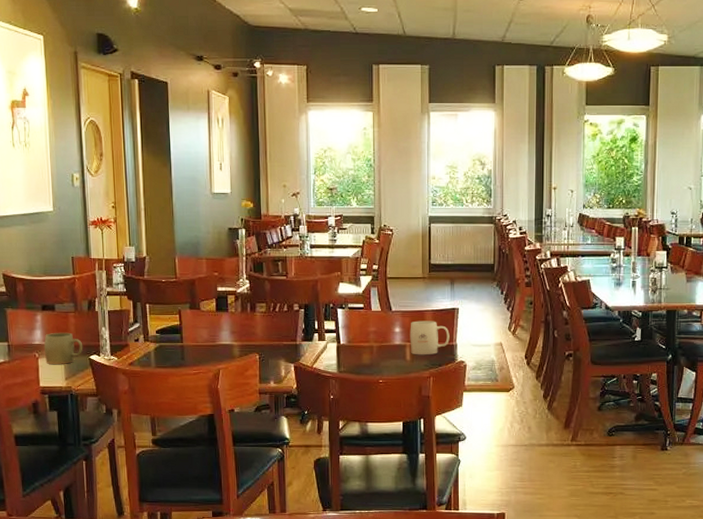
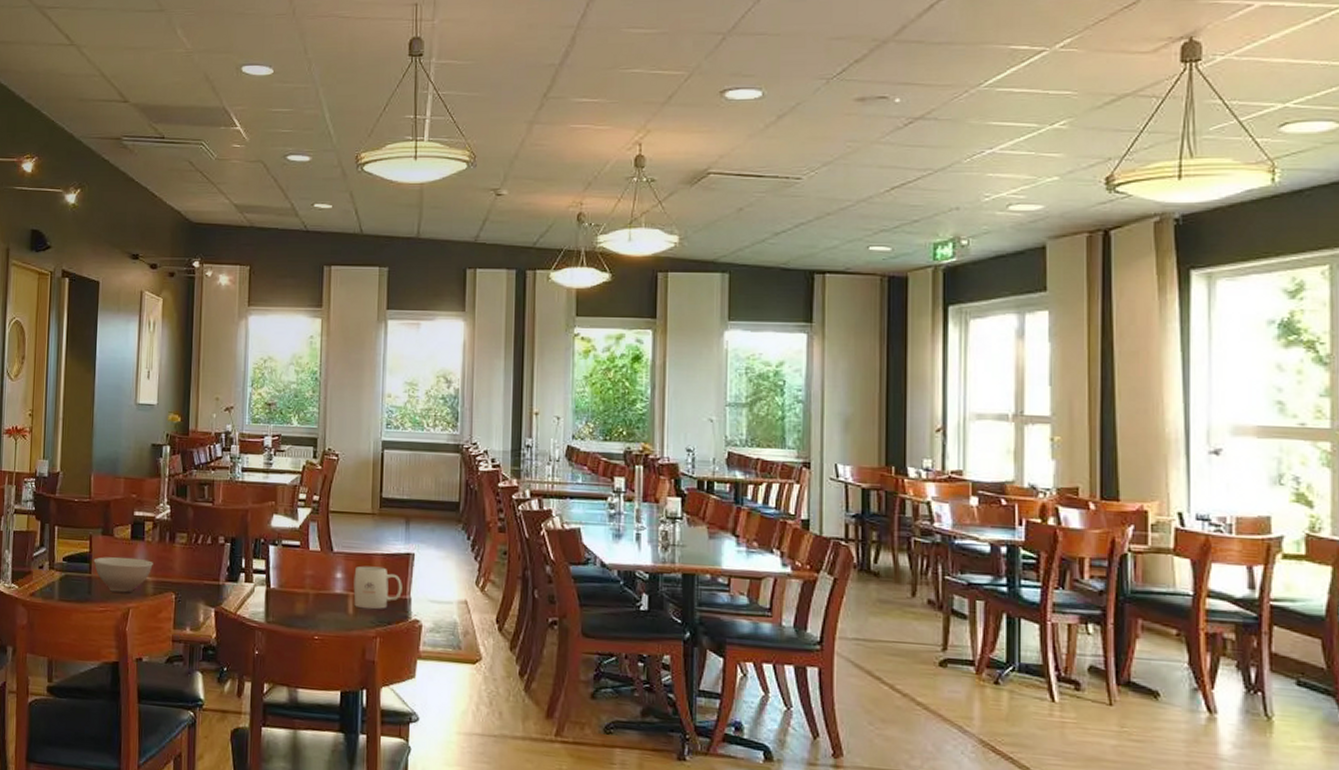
bowl: none [184,327,238,358] -> present [93,556,153,594]

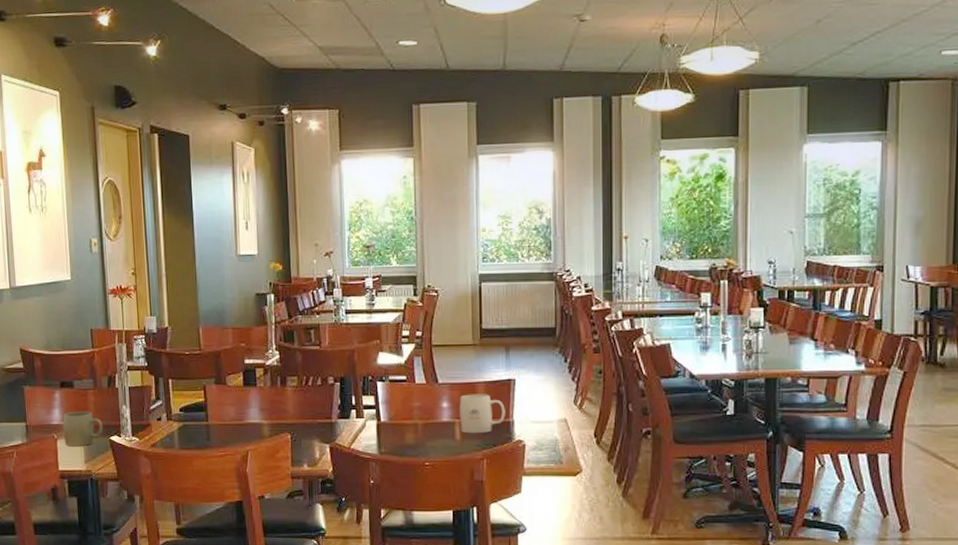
bowl: present [93,556,153,594] -> none [209,403,267,438]

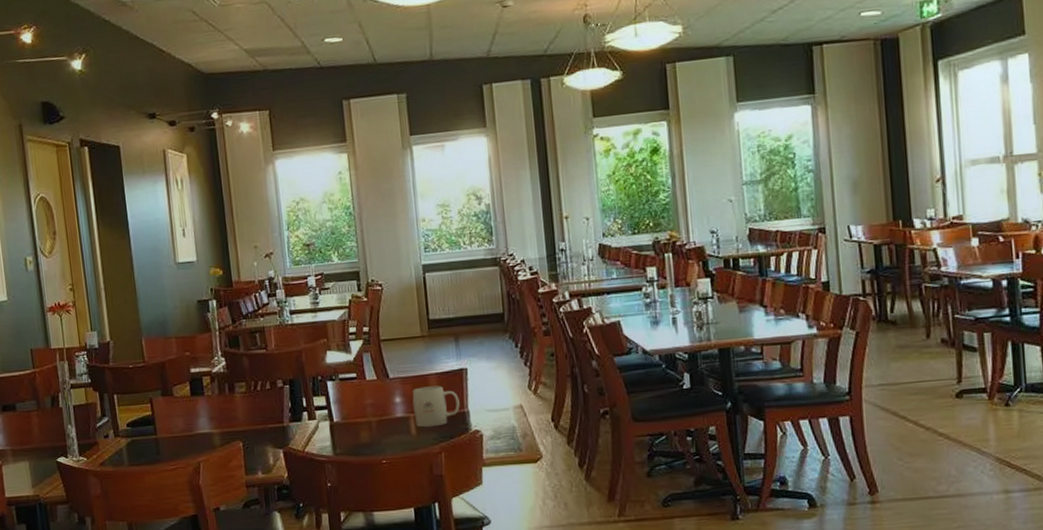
mug: present [62,411,103,446] -> none [6,433,49,471]

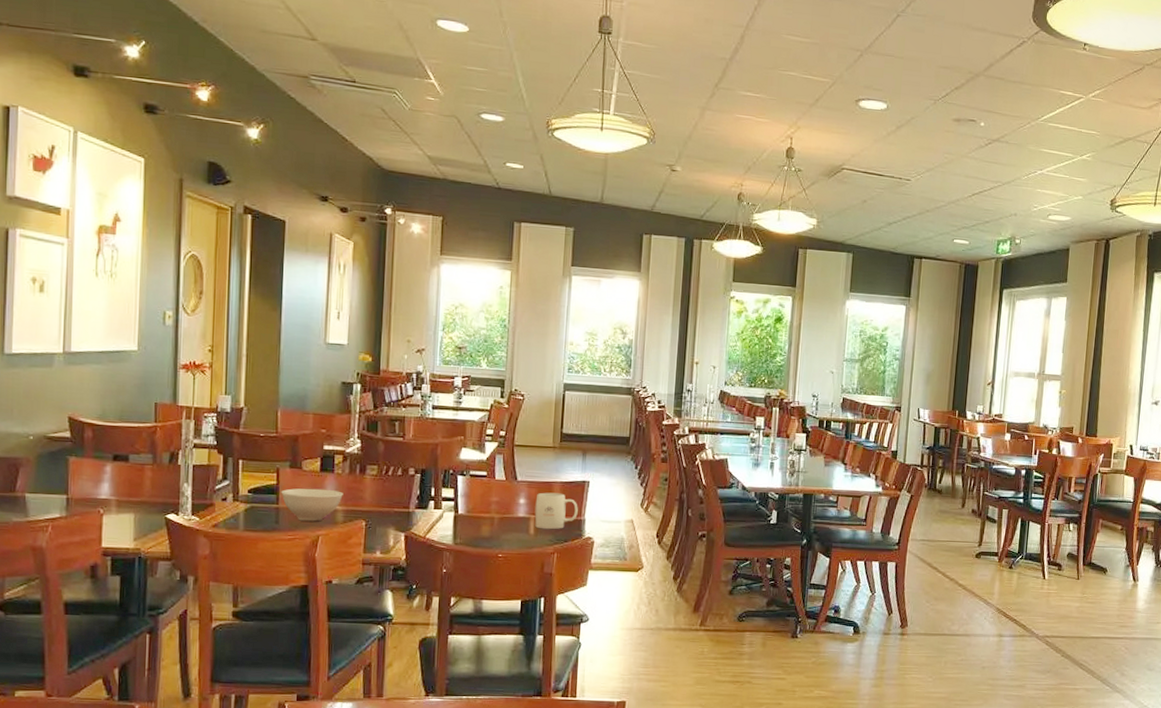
bowl: none [157,413,217,450] -> present [281,488,343,523]

